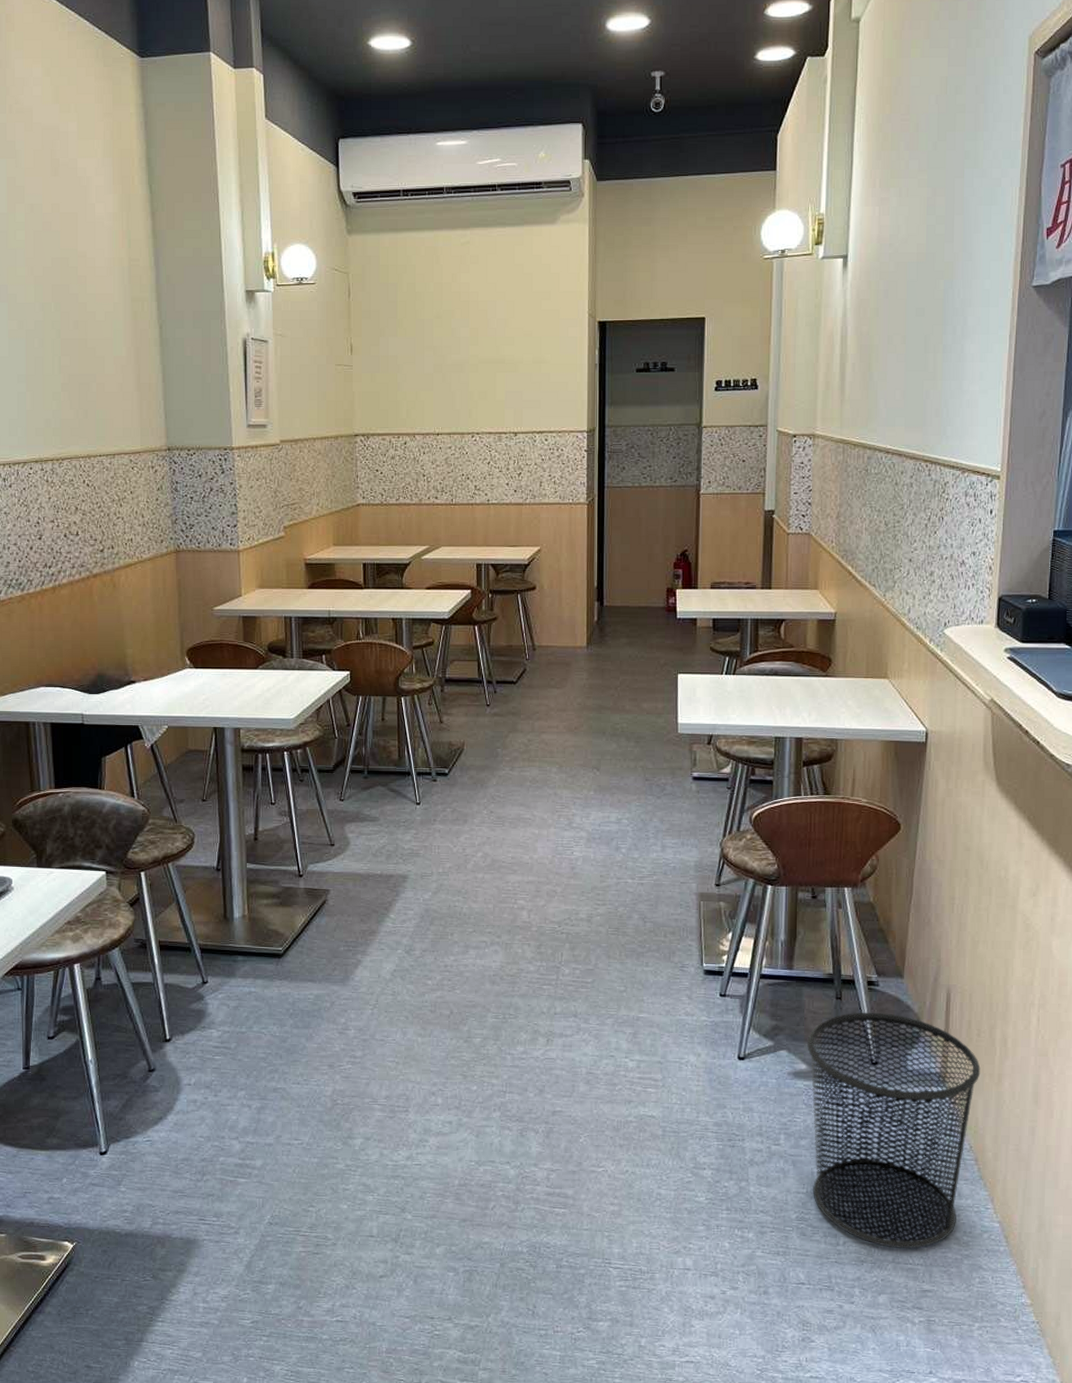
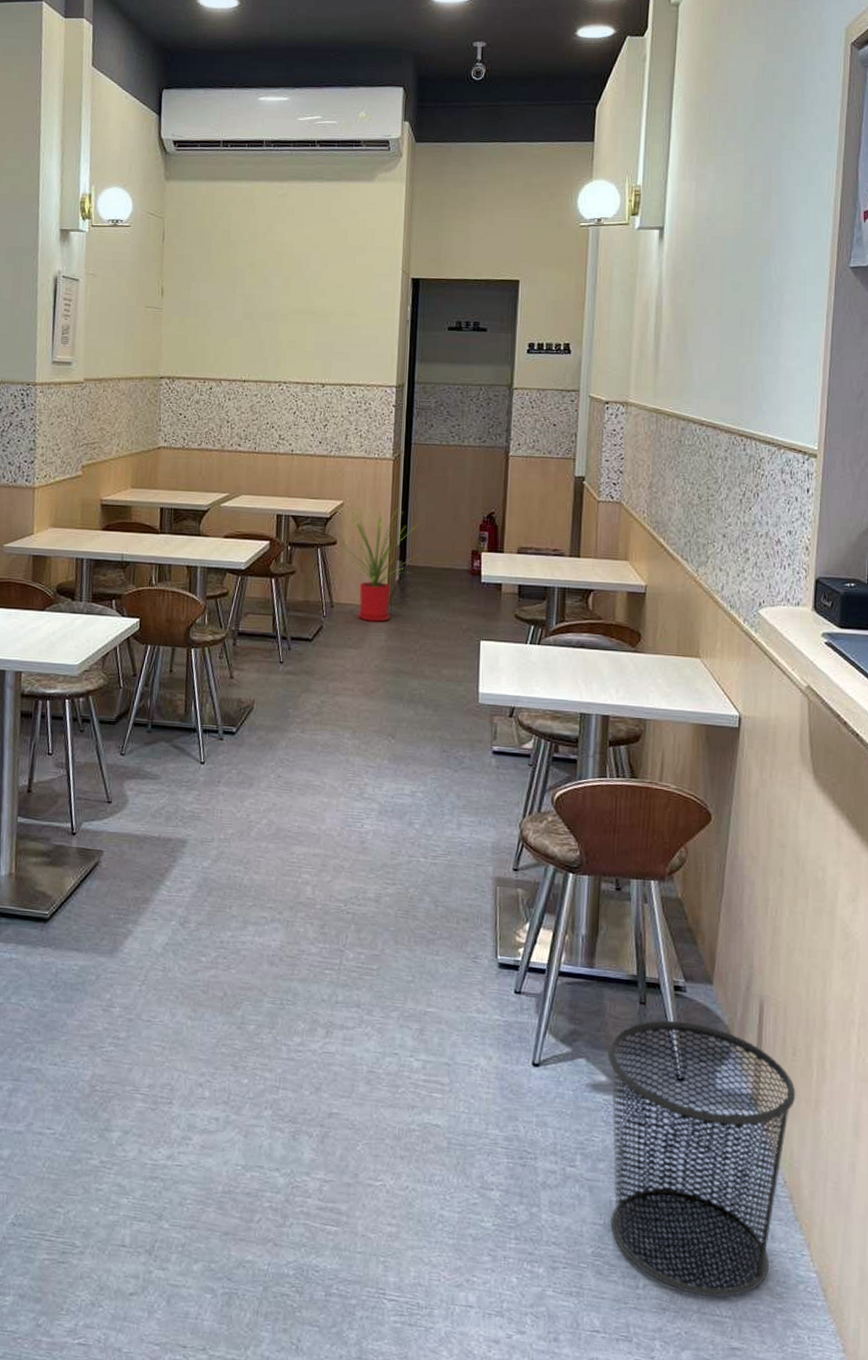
house plant: none [538,551,615,663] -> present [339,508,418,623]

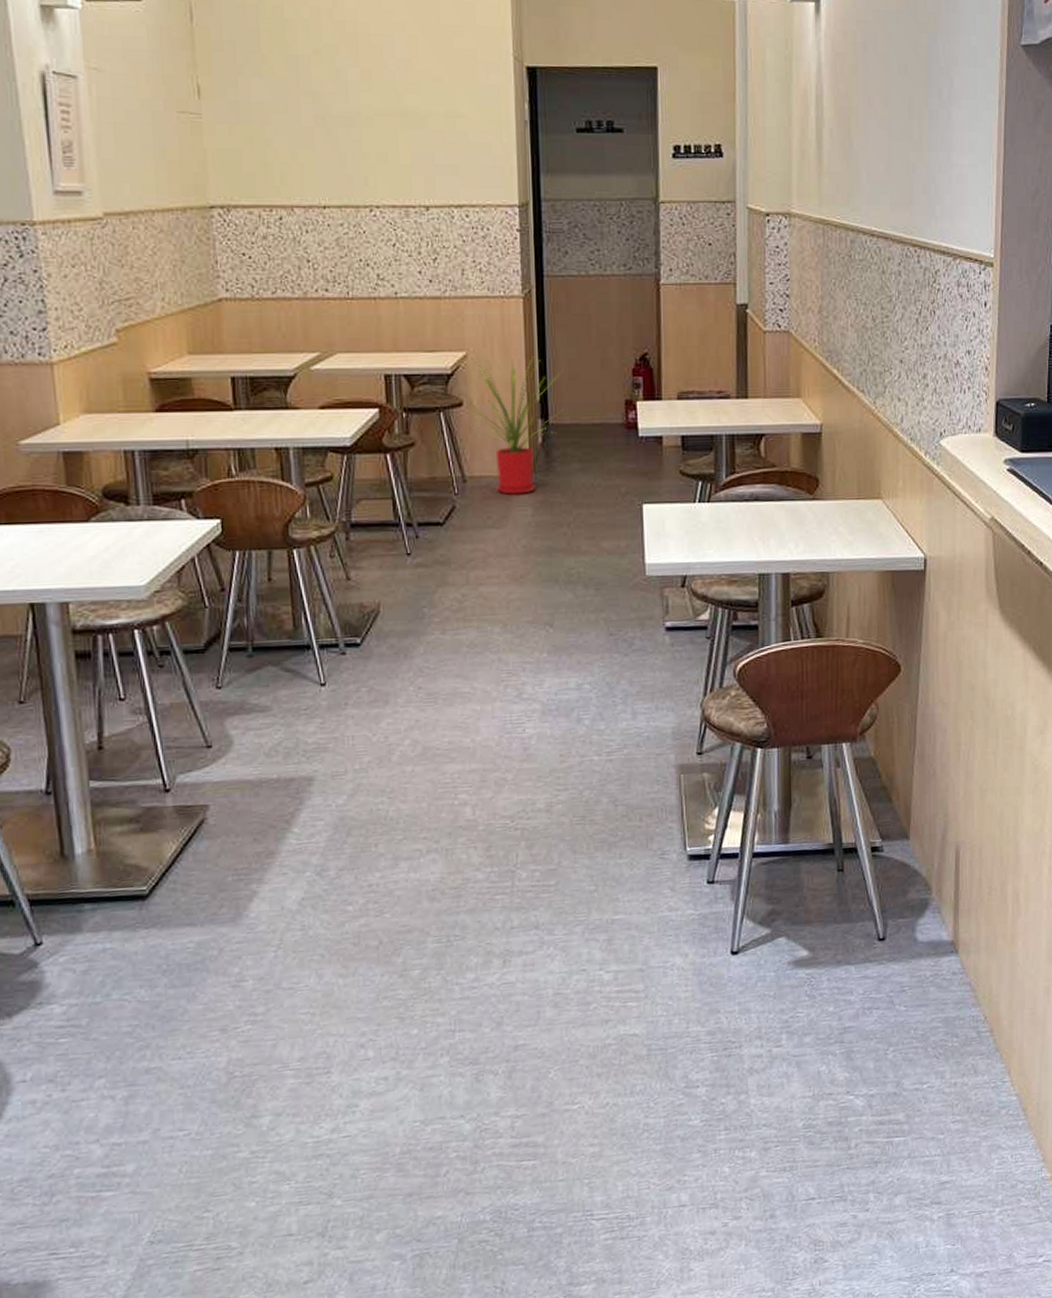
waste bin: present [608,1020,796,1298] -> none [808,881,993,1143]

